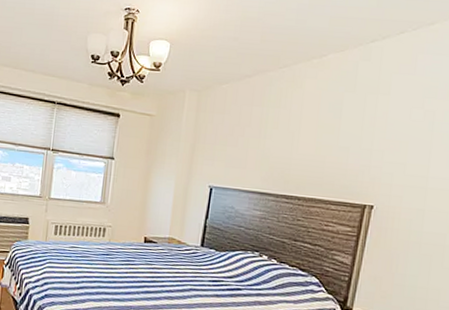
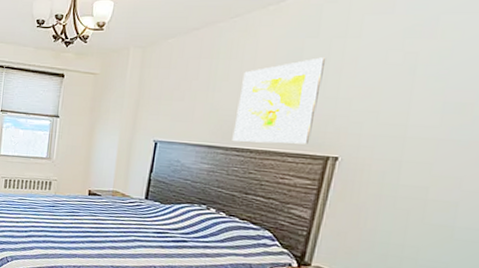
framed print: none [282,111,362,193] -> present [232,57,327,145]

